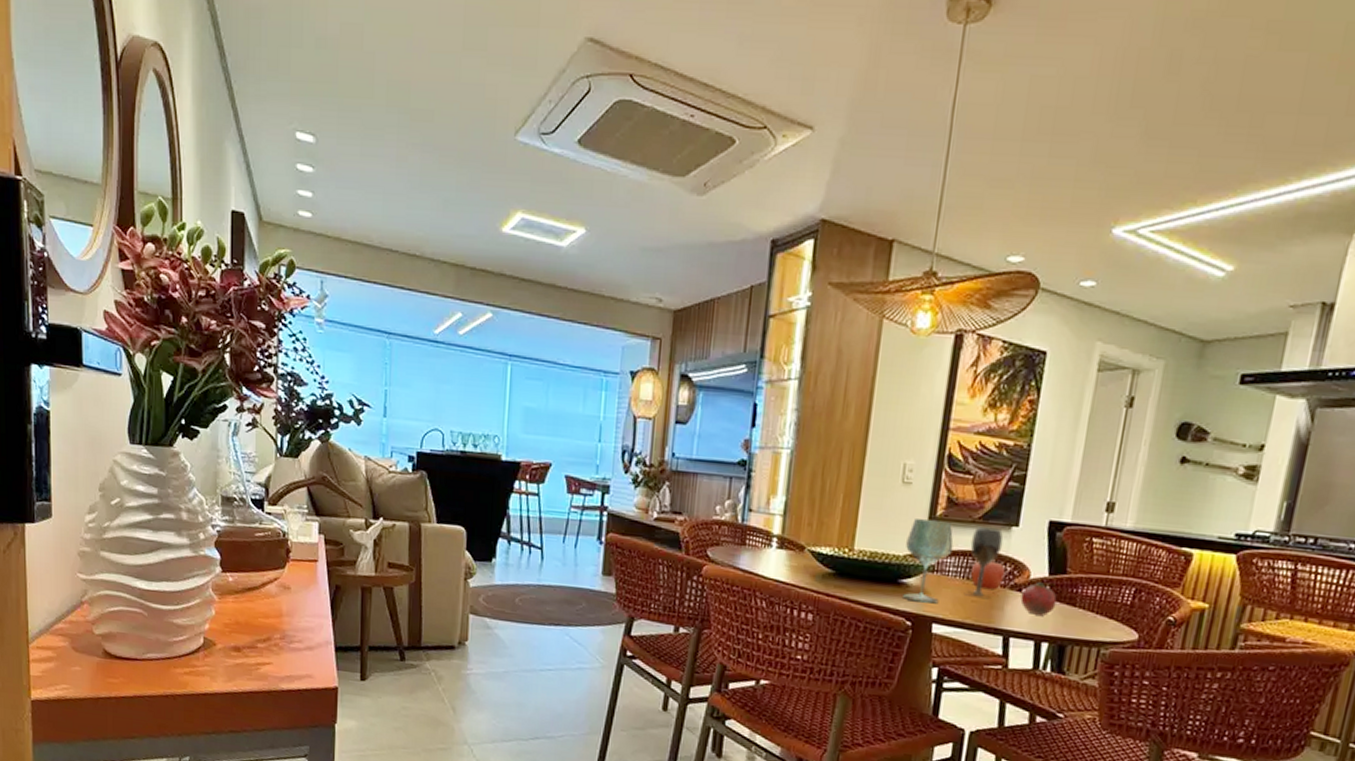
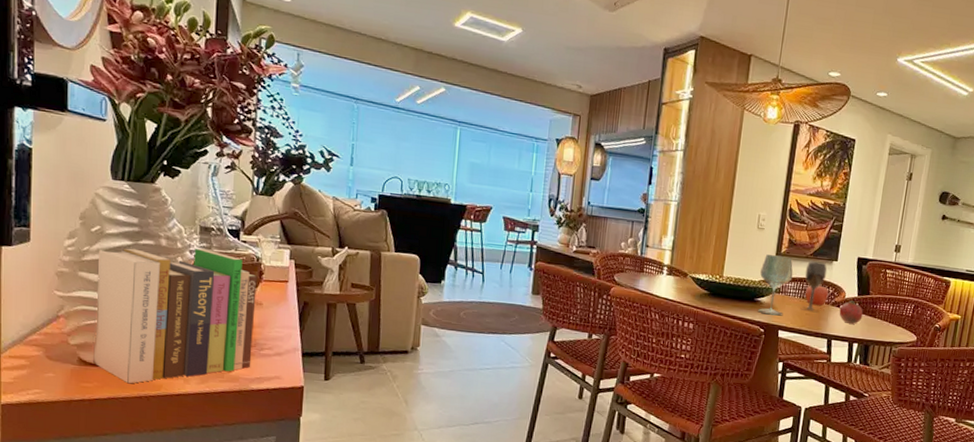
books: none [118,522,284,681] -> present [93,247,257,384]

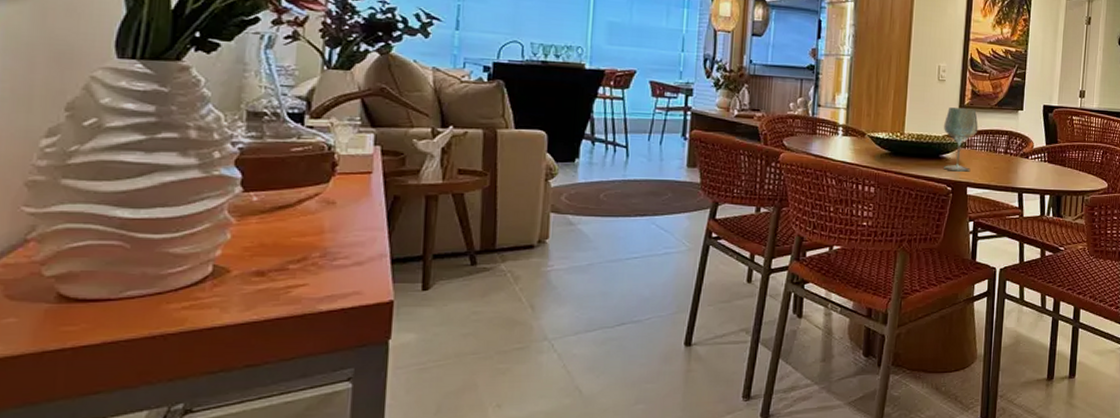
books: present [93,247,257,384] -> none [80,138,329,321]
wine glass: present [800,261,827,313] -> none [988,111,1013,166]
fruit: present [805,285,829,307] -> none [992,137,1017,159]
fruit: present [839,300,863,324] -> none [1028,150,1053,175]

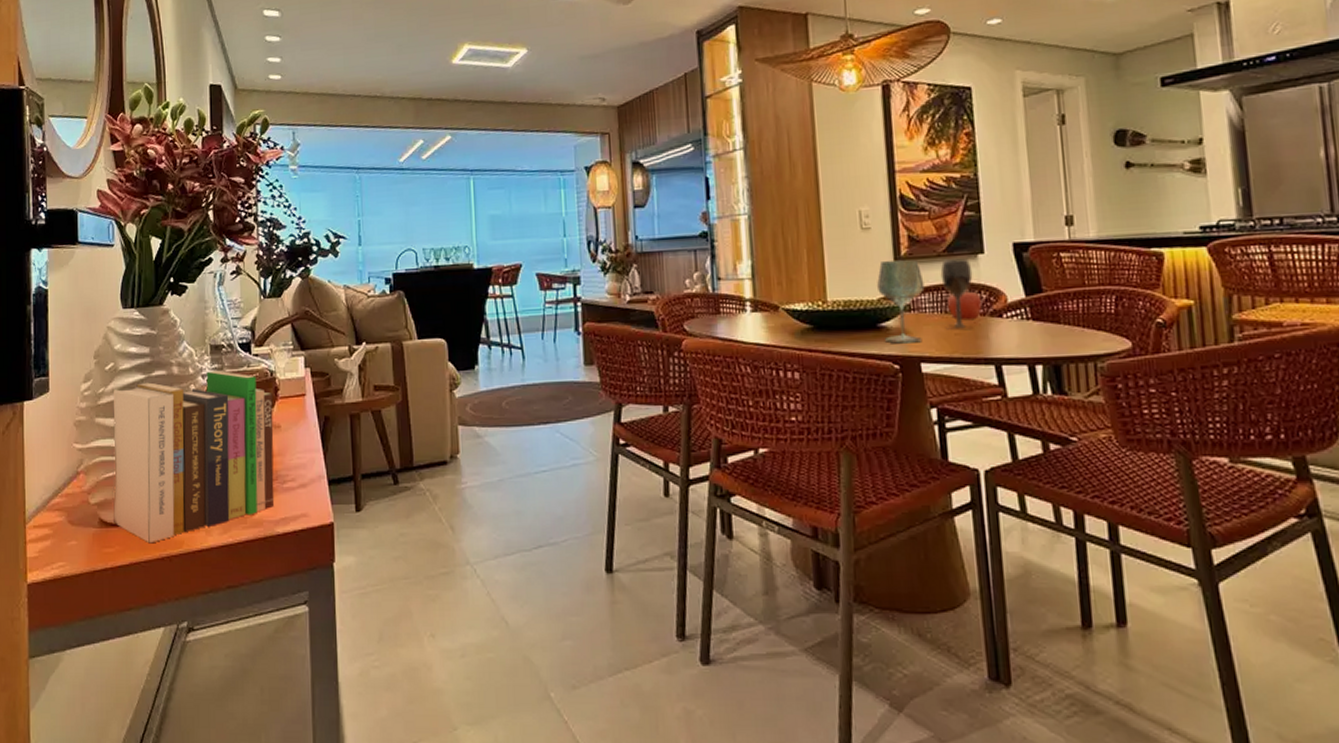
books: none [80,138,329,321] -> present [113,370,275,544]
wine glass: none [988,111,1013,166] -> present [940,258,974,331]
fruit: none [992,137,1017,159] -> present [947,291,983,321]

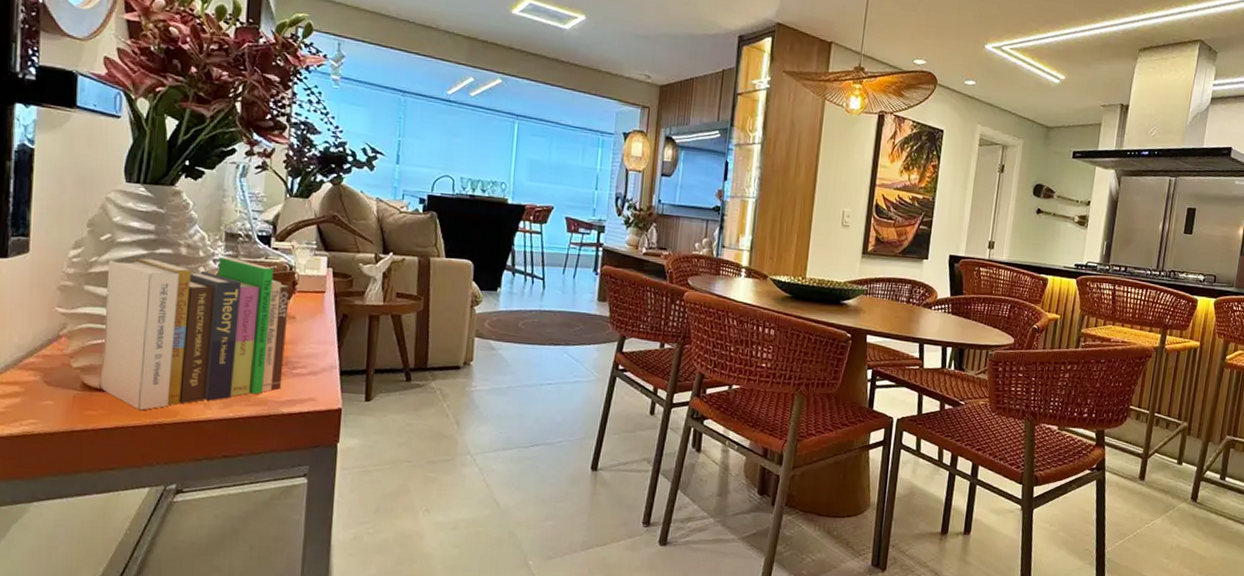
wine glass: present [877,260,925,344] -> none [843,254,881,320]
wine glass: present [940,258,974,331] -> none [889,259,917,316]
fruit: present [947,291,983,321] -> none [894,286,920,308]

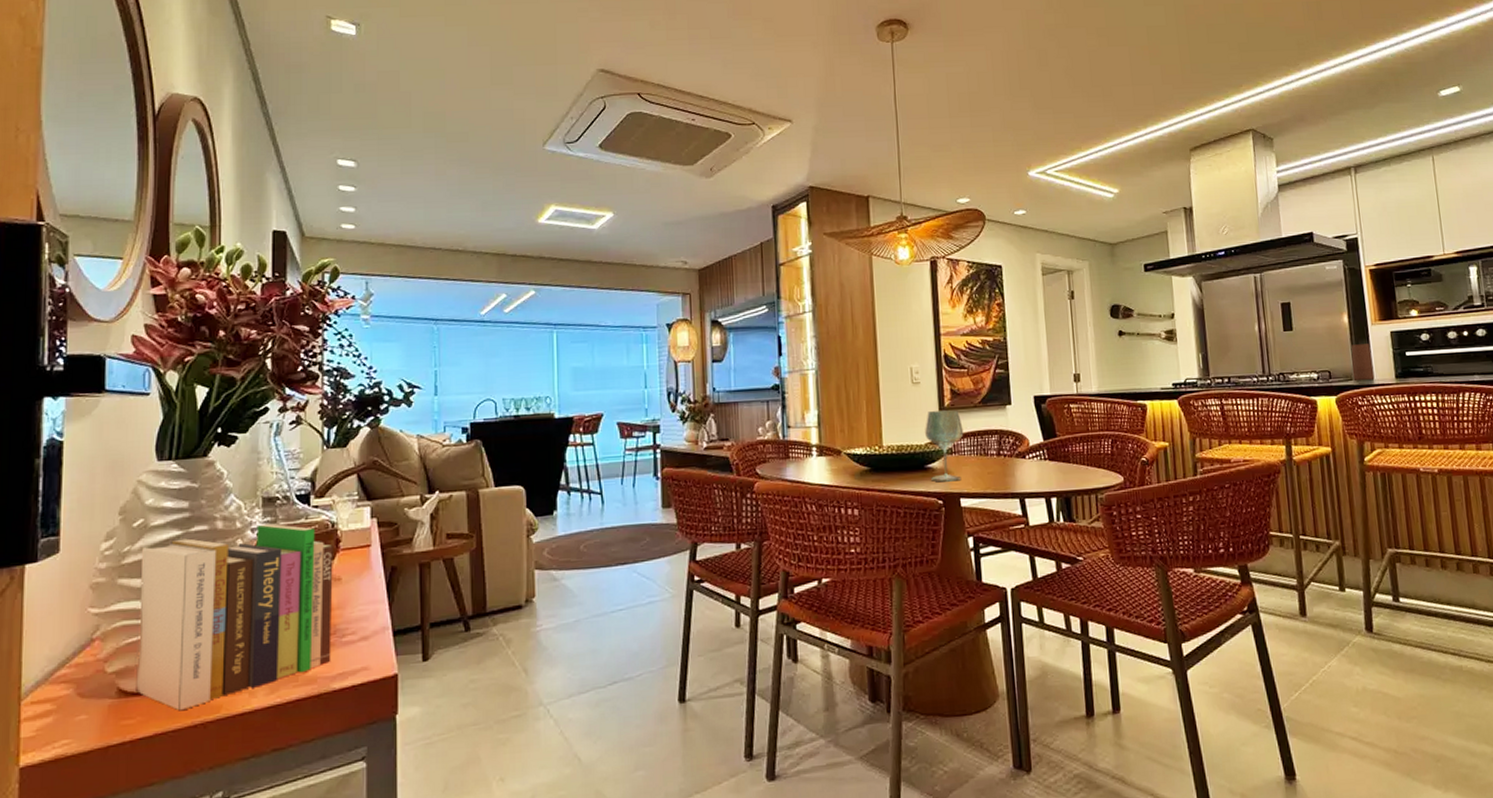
wine glass: none [843,254,881,320] -> present [925,410,964,482]

